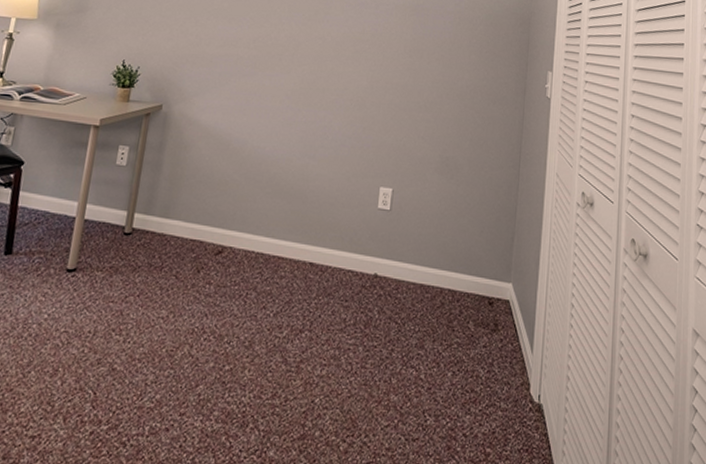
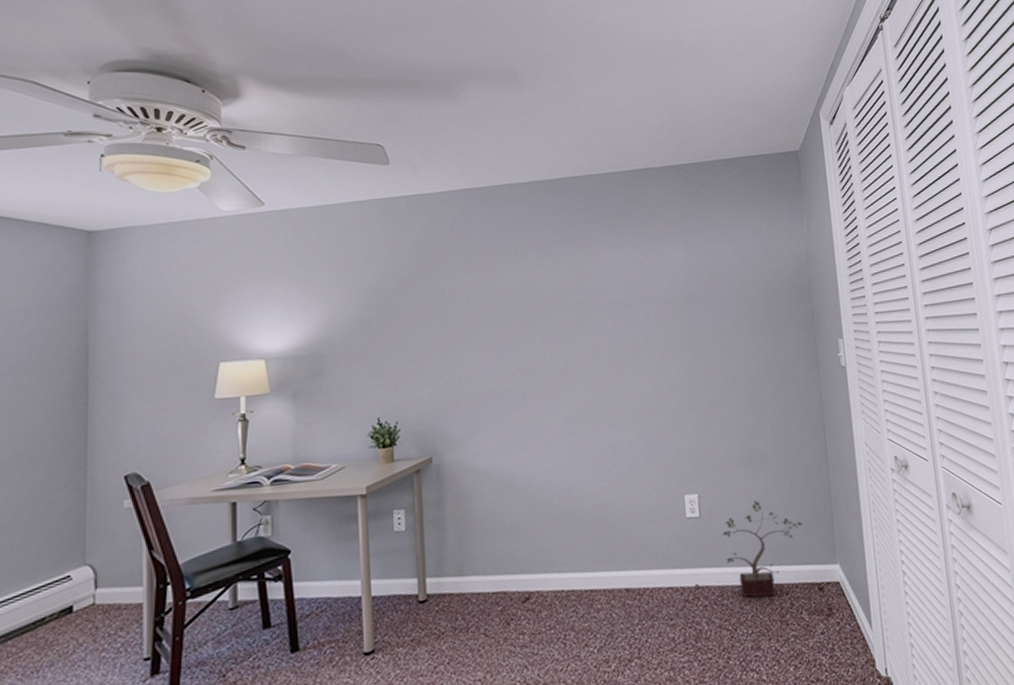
potted plant: none [407,206,484,300] -> present [722,500,803,598]

